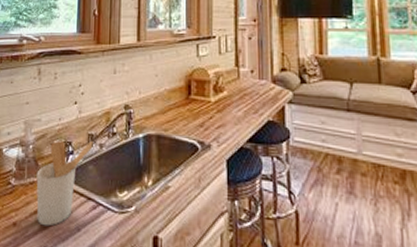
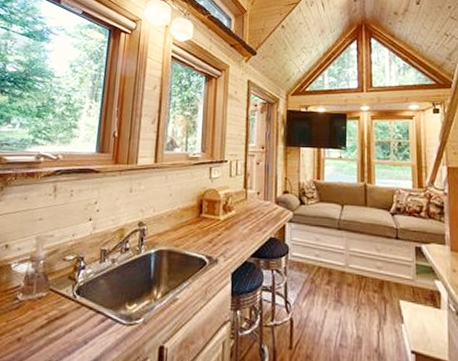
utensil holder: present [36,140,93,227] -> none [43,255,106,341]

